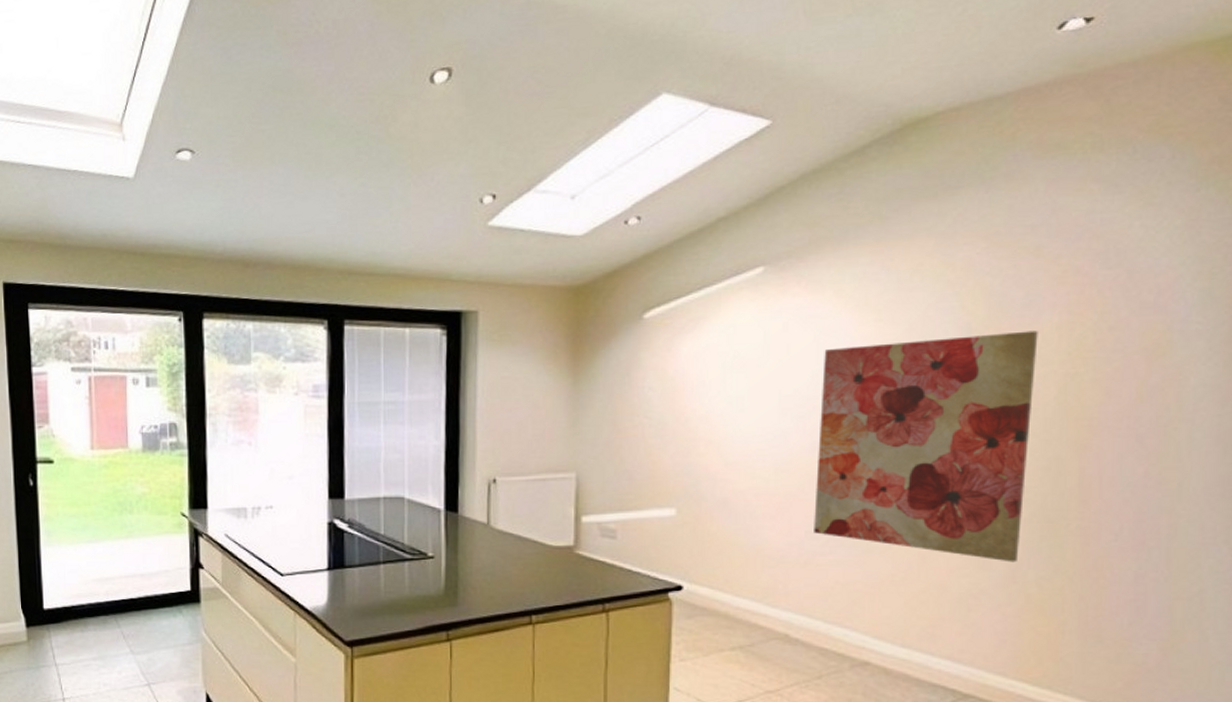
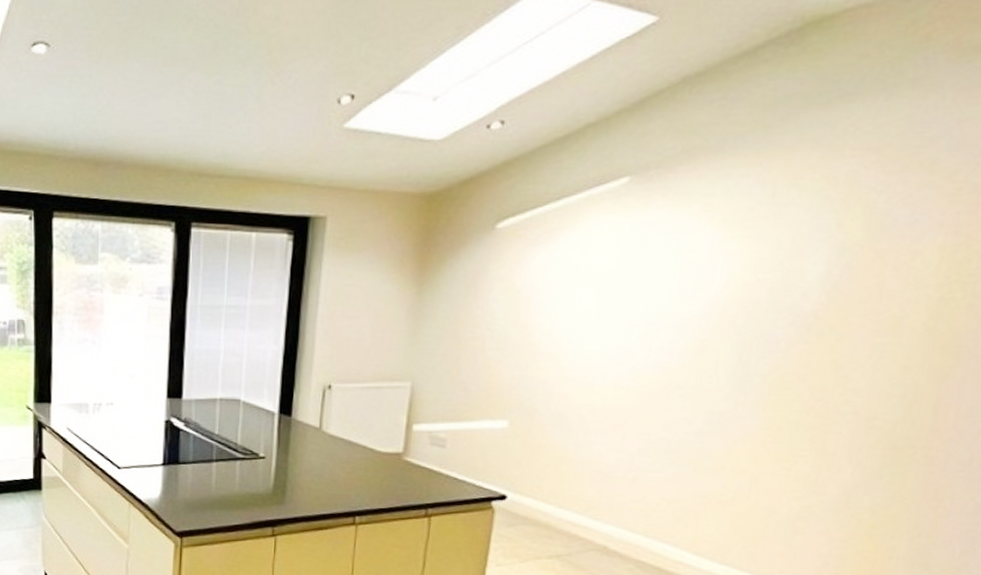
wall art: present [814,330,1038,562] -> none [646,252,918,488]

